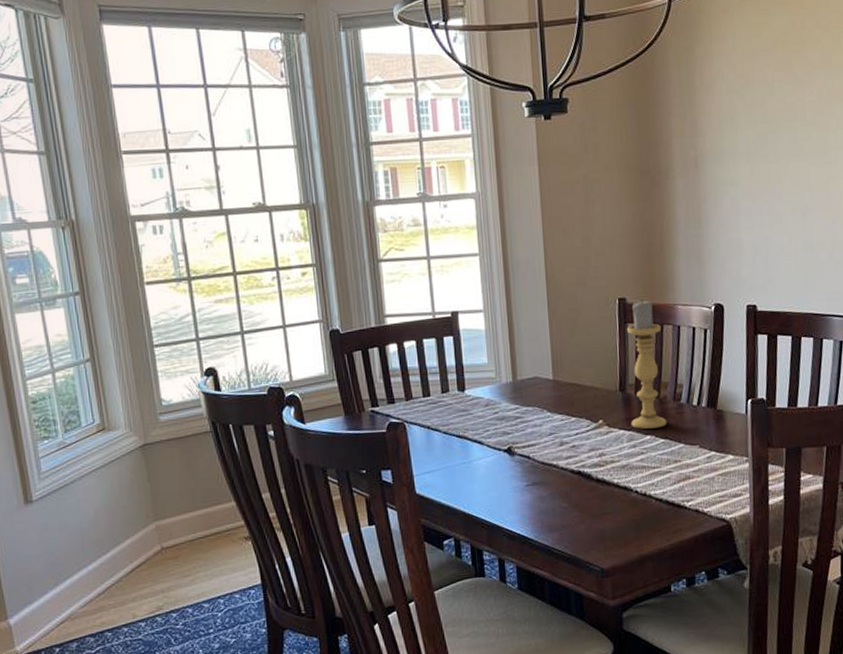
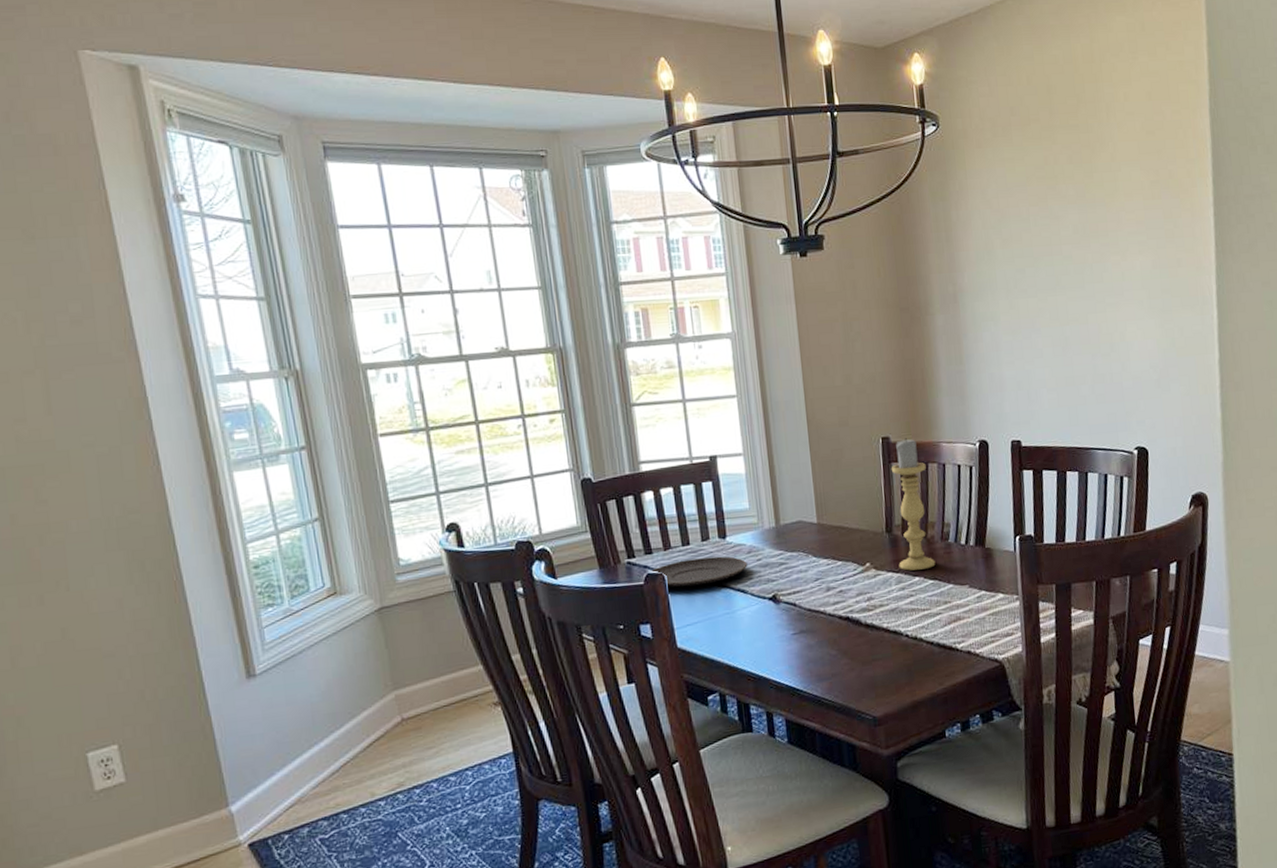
plate: none [393,408,485,436] -> present [651,556,748,587]

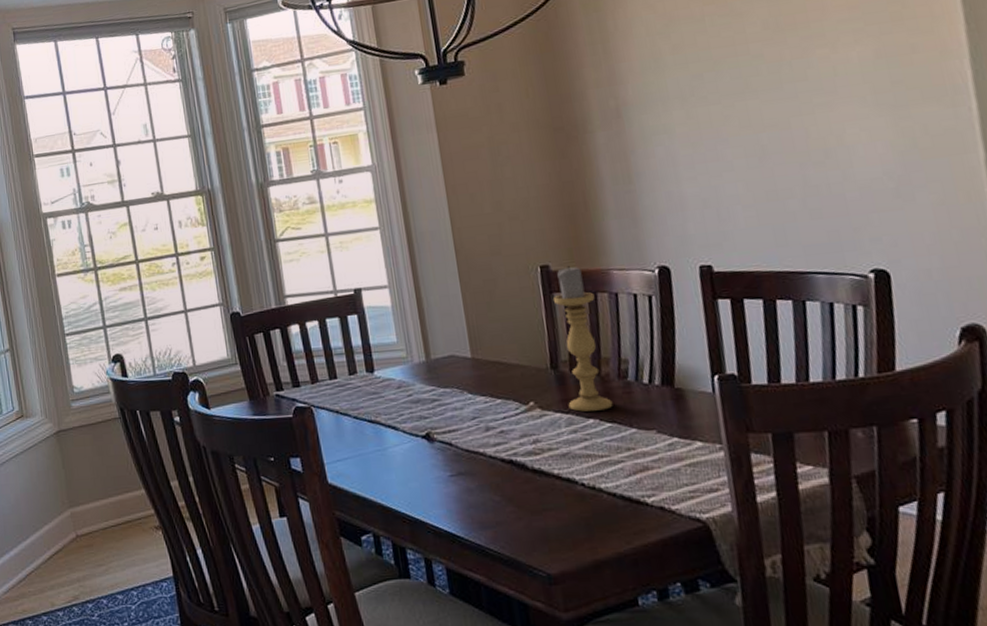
plate: present [651,556,748,587] -> none [299,391,398,421]

